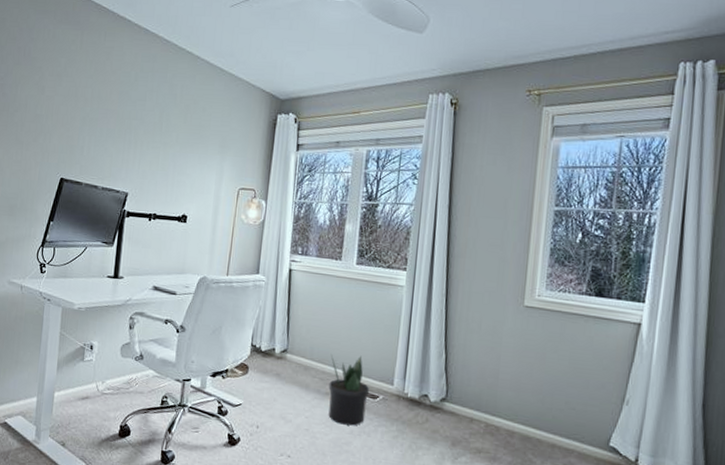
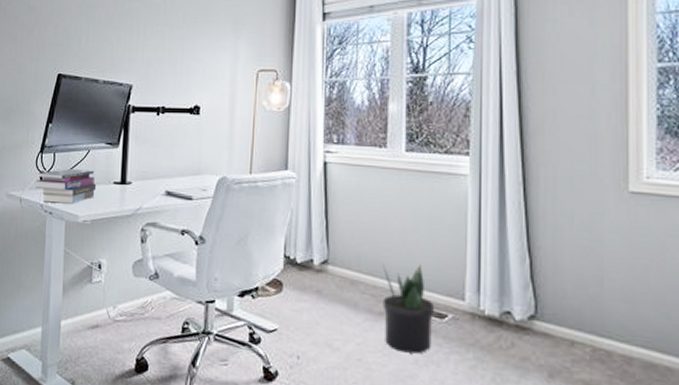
books: none [35,262,92,293] -> present [35,169,97,204]

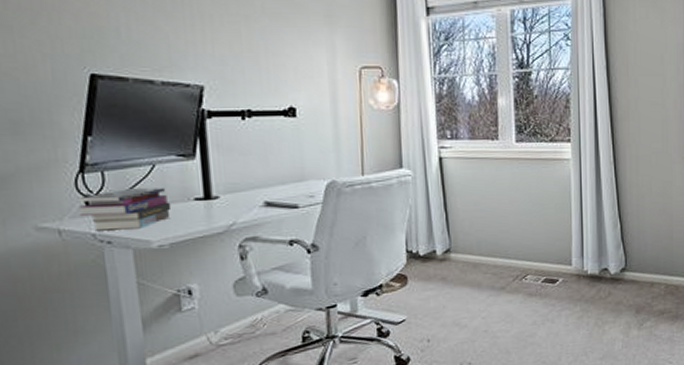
planter: present [382,264,434,354] -> none [502,240,547,317]

